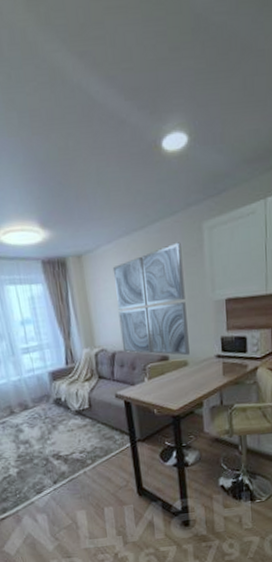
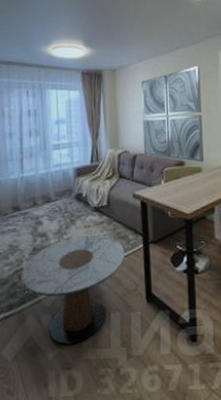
side table: none [9,438,113,538] -> present [21,235,125,345]

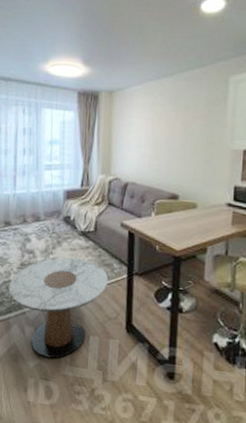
wall art: present [141,65,204,163] -> none [135,91,206,199]

